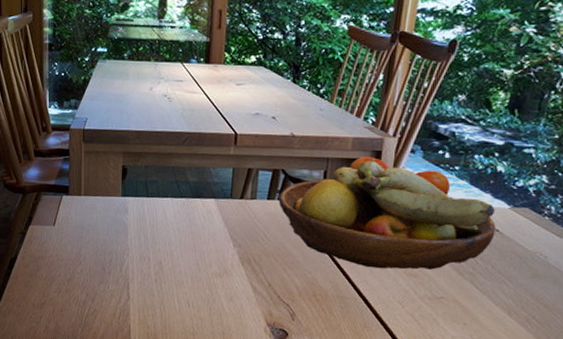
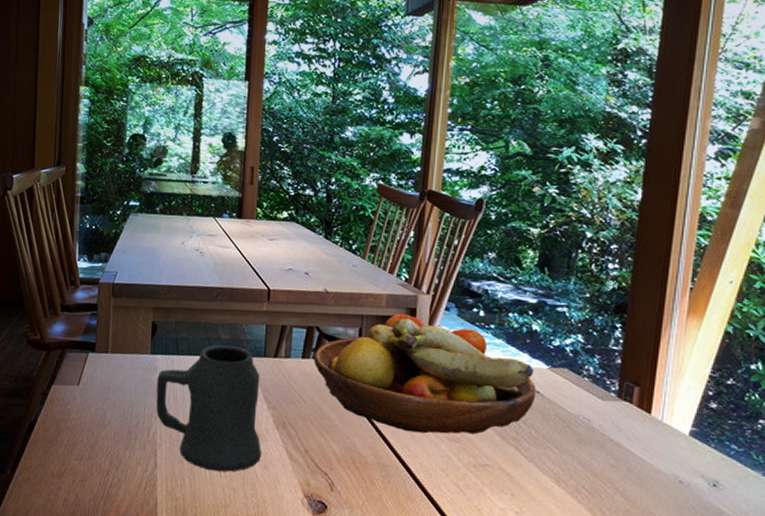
mug: none [127,187,227,304] -> present [156,344,261,472]

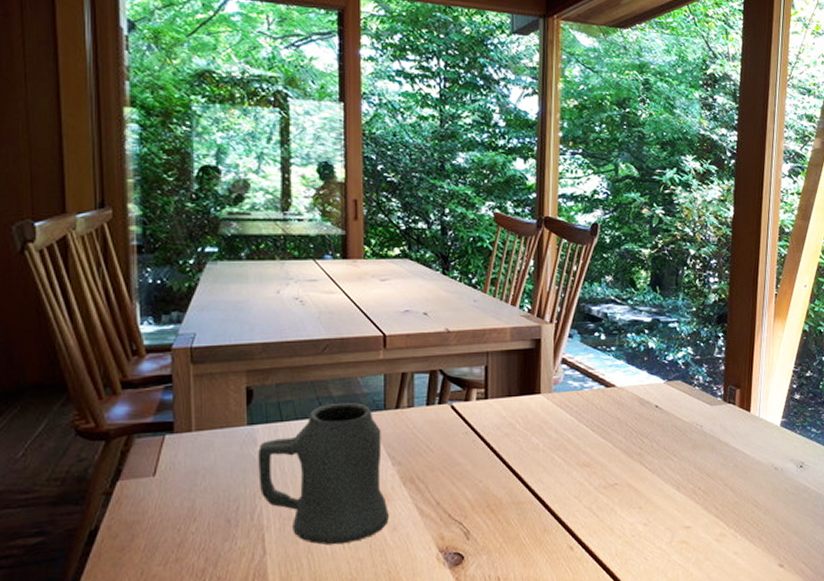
fruit bowl: present [313,314,536,435] -> none [439,346,655,465]

